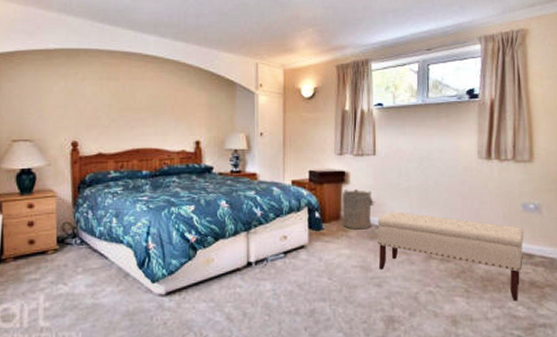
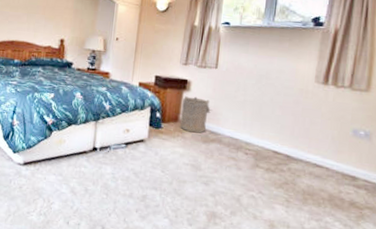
bench: present [377,212,524,301] -> none [208,121,351,217]

